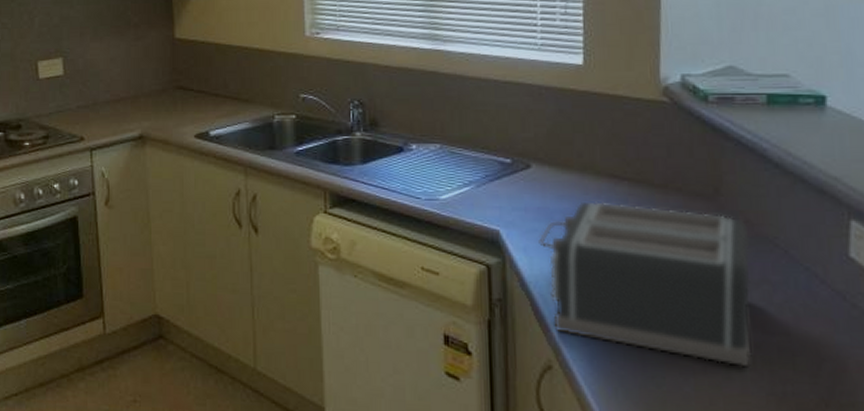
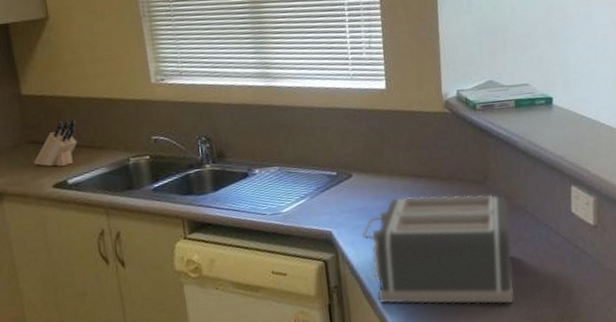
knife block: none [179,68,225,117] -> present [34,119,78,167]

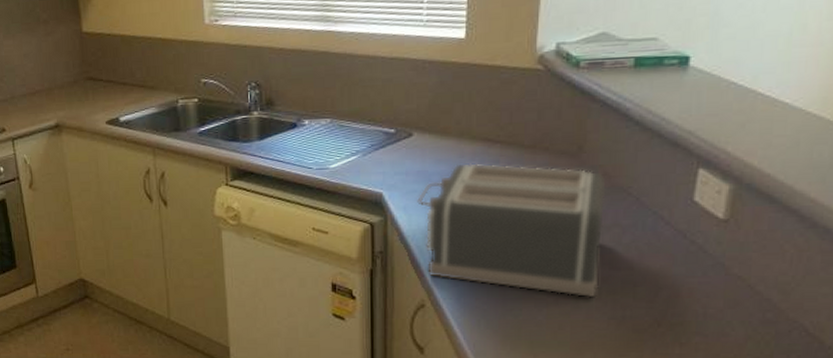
knife block: present [34,119,78,167] -> none [90,58,131,105]

